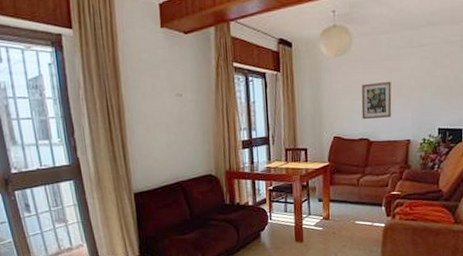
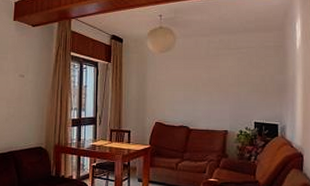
wall art: present [361,81,392,120] -> none [182,76,211,109]

